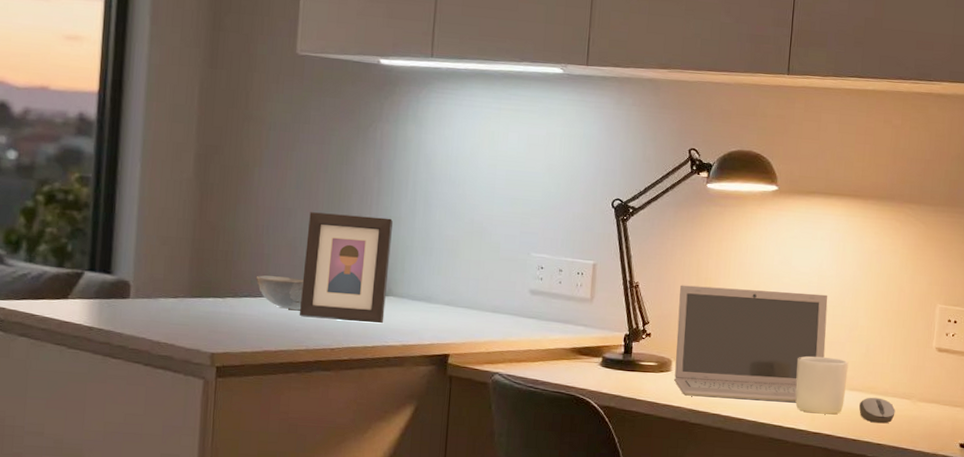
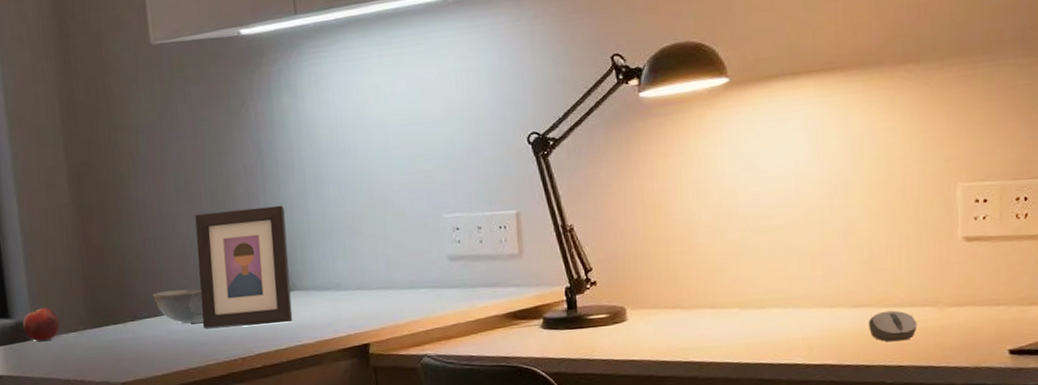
fruit: none [123,270,160,301] -> present [23,307,60,341]
laptop: present [673,285,828,402] -> none [623,197,816,346]
mug: present [795,356,849,415] -> none [782,272,849,343]

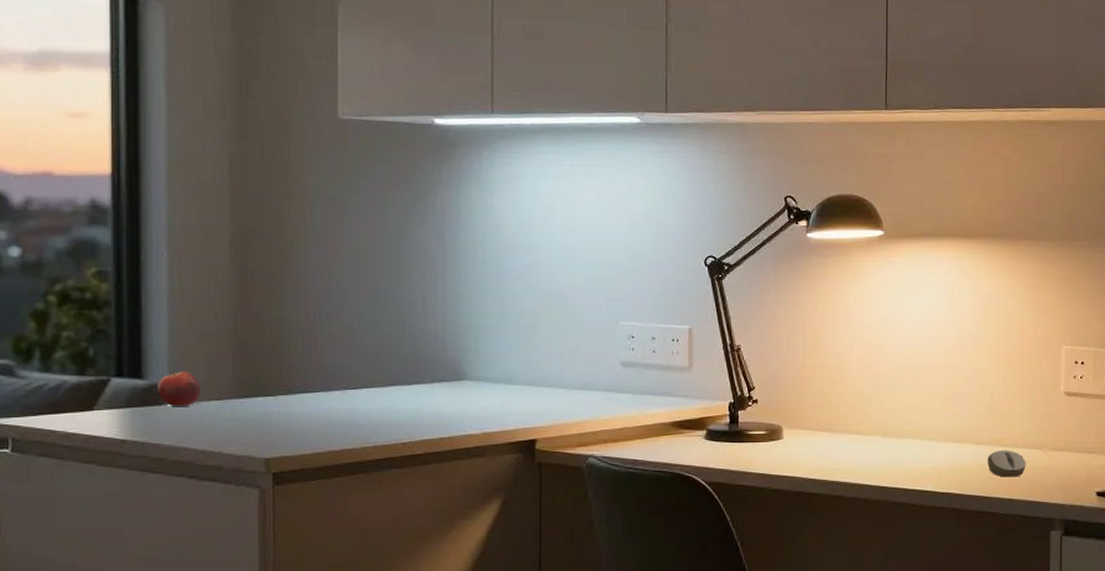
bowl: present [152,288,204,324] -> none [310,368,365,403]
picture frame: present [195,205,293,330] -> none [363,293,462,412]

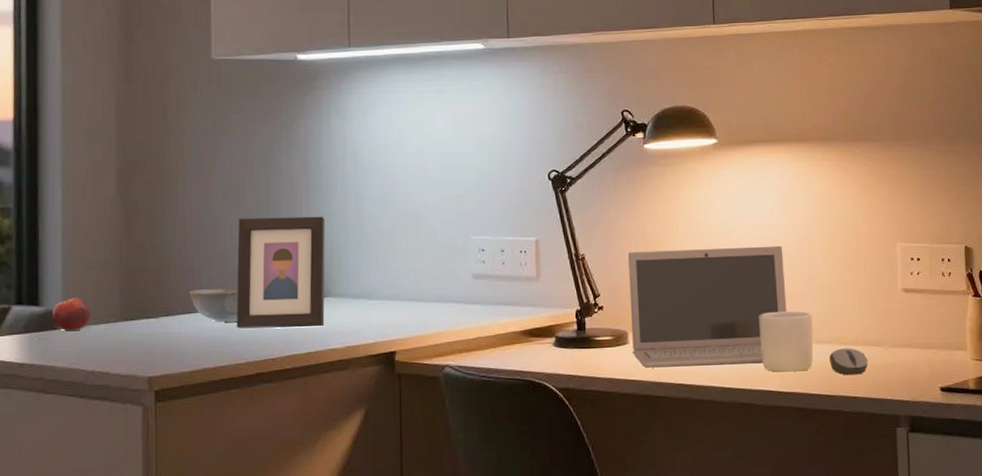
bowl: none [310,368,365,403] -> present [188,288,238,322]
picture frame: none [363,293,462,412] -> present [236,216,325,329]
laptop: none [785,344,947,464] -> present [627,245,787,368]
mug: none [918,410,973,472] -> present [759,311,814,372]

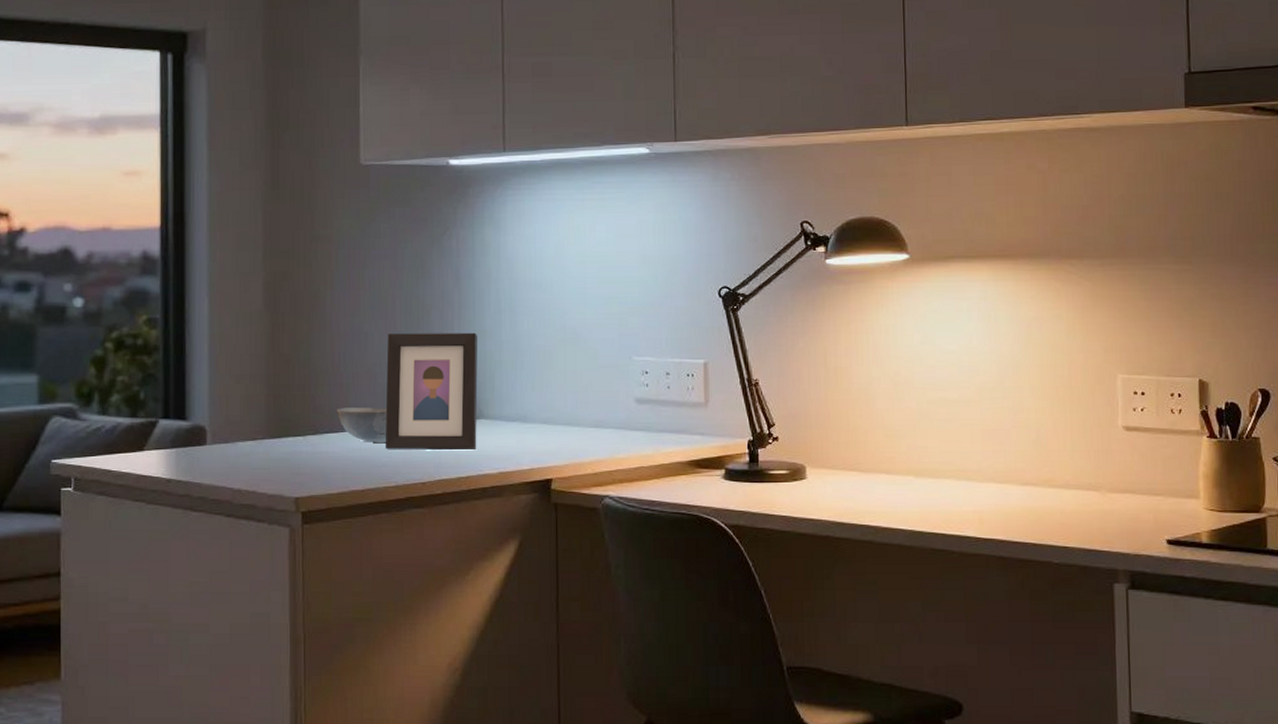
fruit: present [53,298,90,330] -> none [199,413,237,446]
laptop: present [627,245,787,368] -> none [806,374,987,506]
mug: present [759,311,814,372] -> none [955,448,1018,516]
computer mouse: present [830,348,868,375] -> none [1036,491,1082,522]

